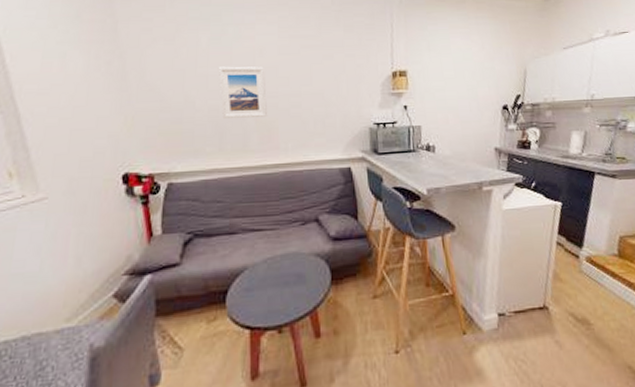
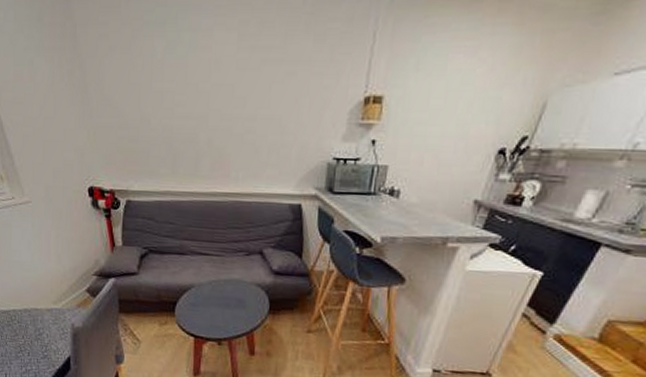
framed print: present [218,66,267,118] -> none [172,81,221,141]

